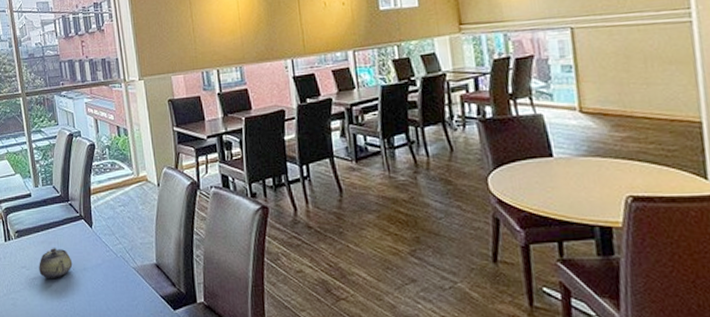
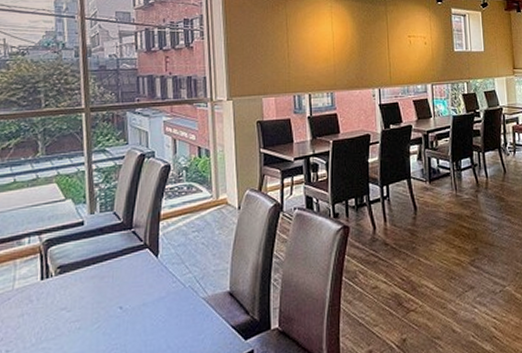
teapot: present [39,248,73,278] -> none [84,283,129,320]

